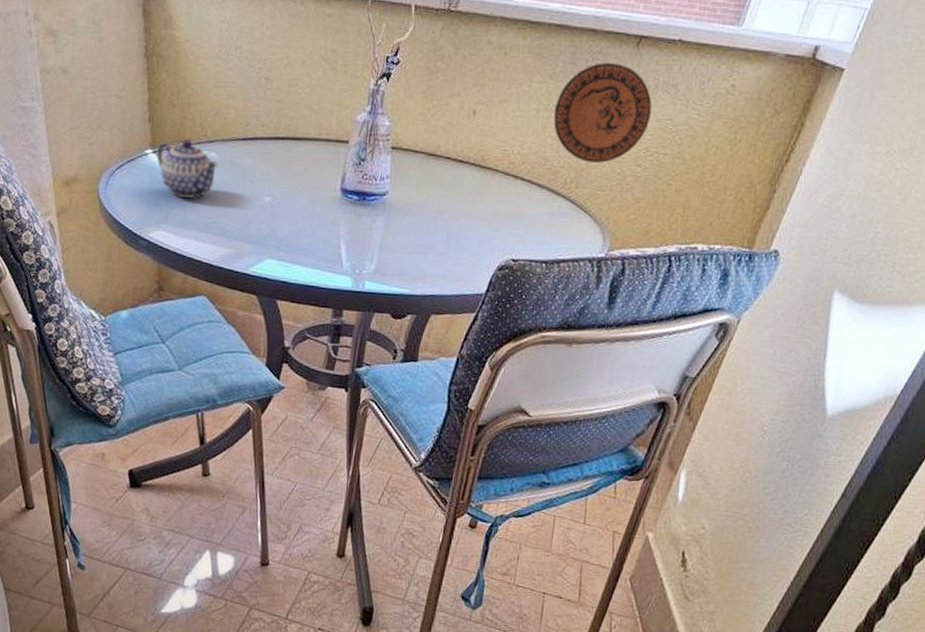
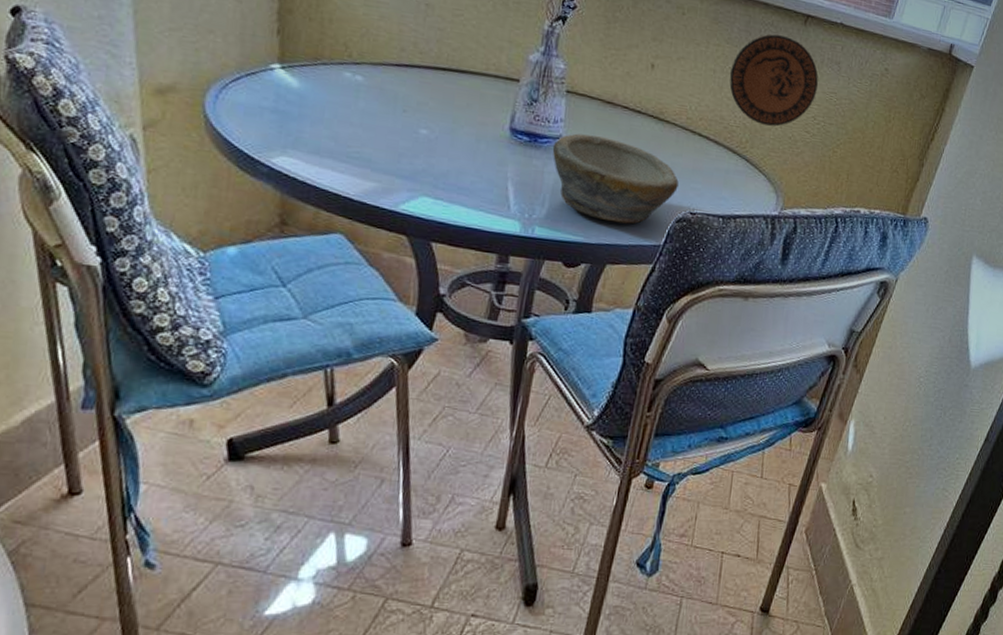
teapot: present [156,139,219,198] -> none [286,57,365,124]
bowl: none [379,188,501,274] -> present [552,133,679,224]

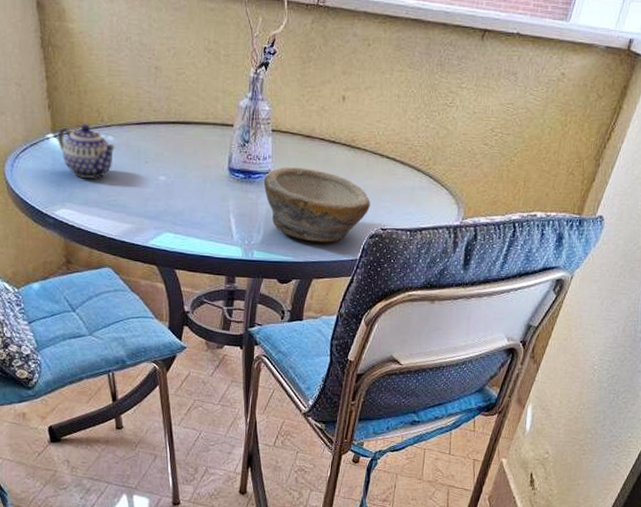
teapot: none [286,57,365,124] -> present [58,124,116,179]
decorative plate: present [729,34,819,127] -> none [412,53,496,142]

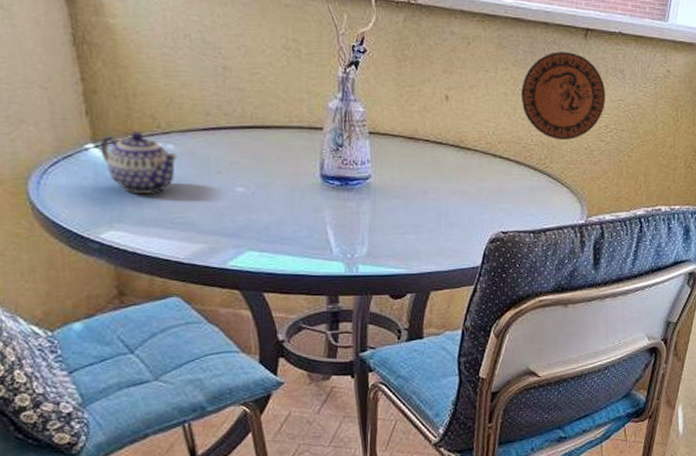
bowl: present [263,167,370,243] -> none [363,172,487,251]
decorative plate: none [412,53,496,142] -> present [520,52,606,140]

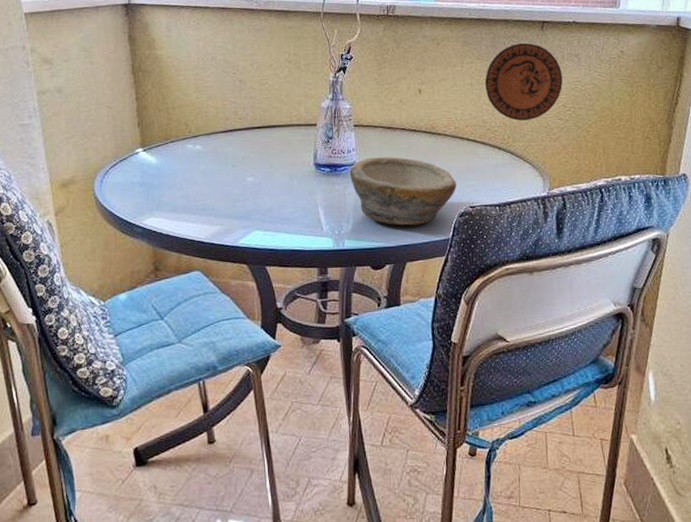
teapot: present [100,132,178,194] -> none [147,137,204,187]
bowl: none [363,172,487,251] -> present [349,157,456,226]

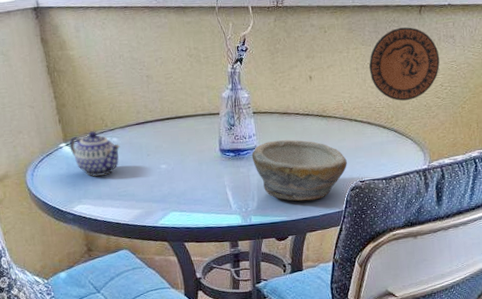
teapot: none [147,137,204,187] -> present [69,131,121,177]

